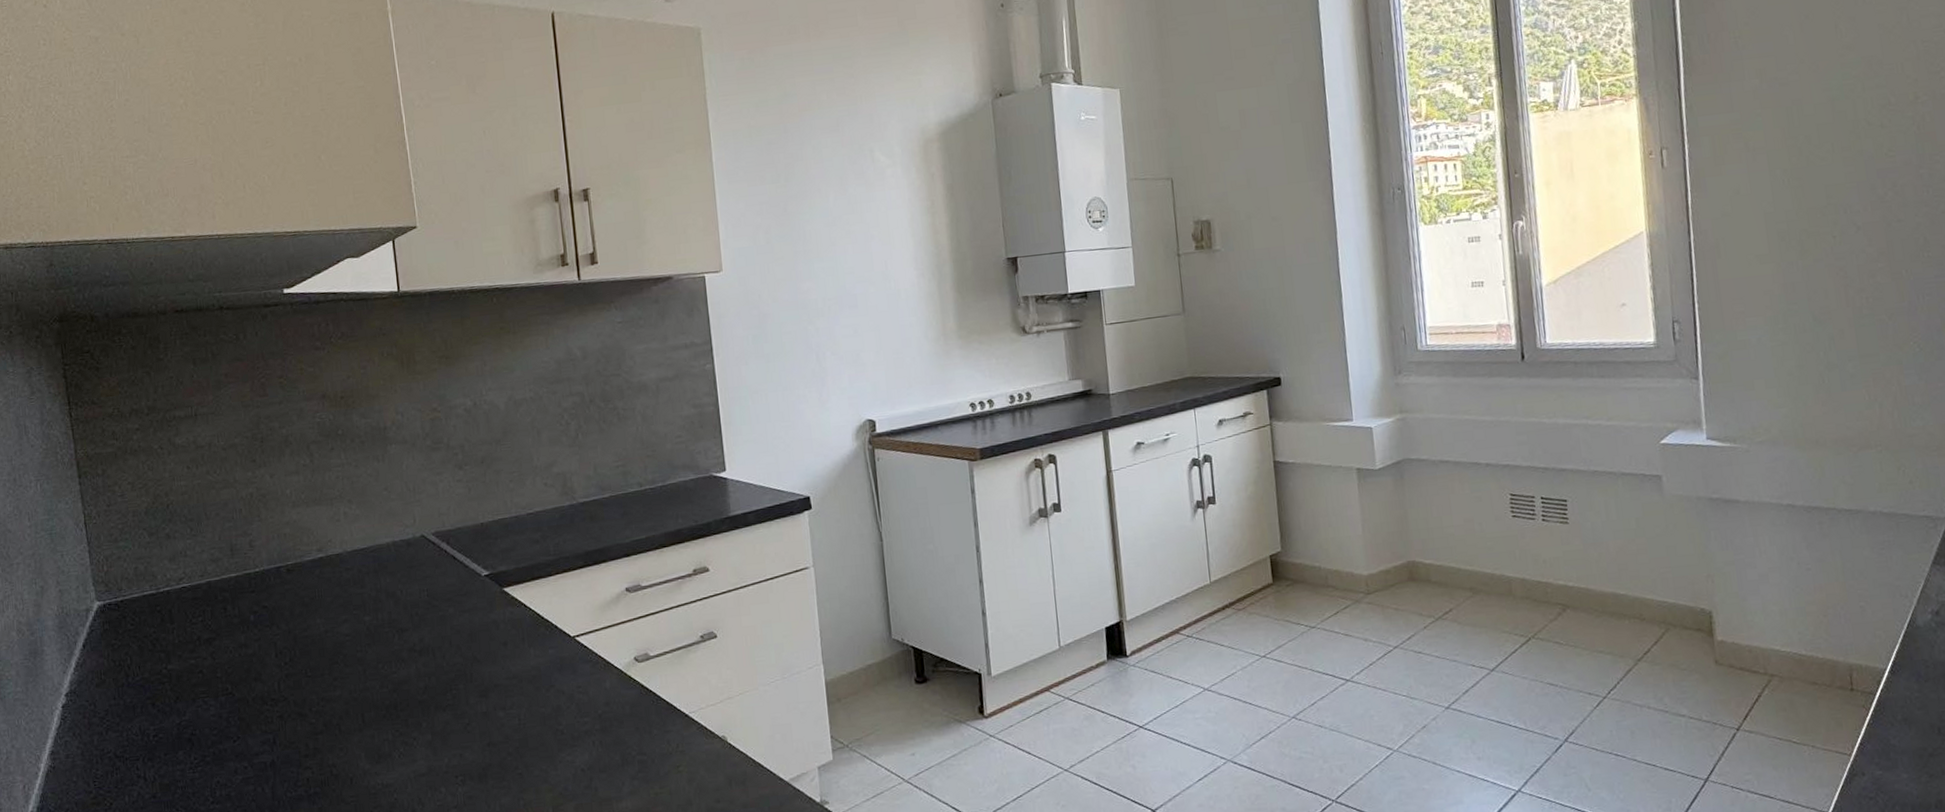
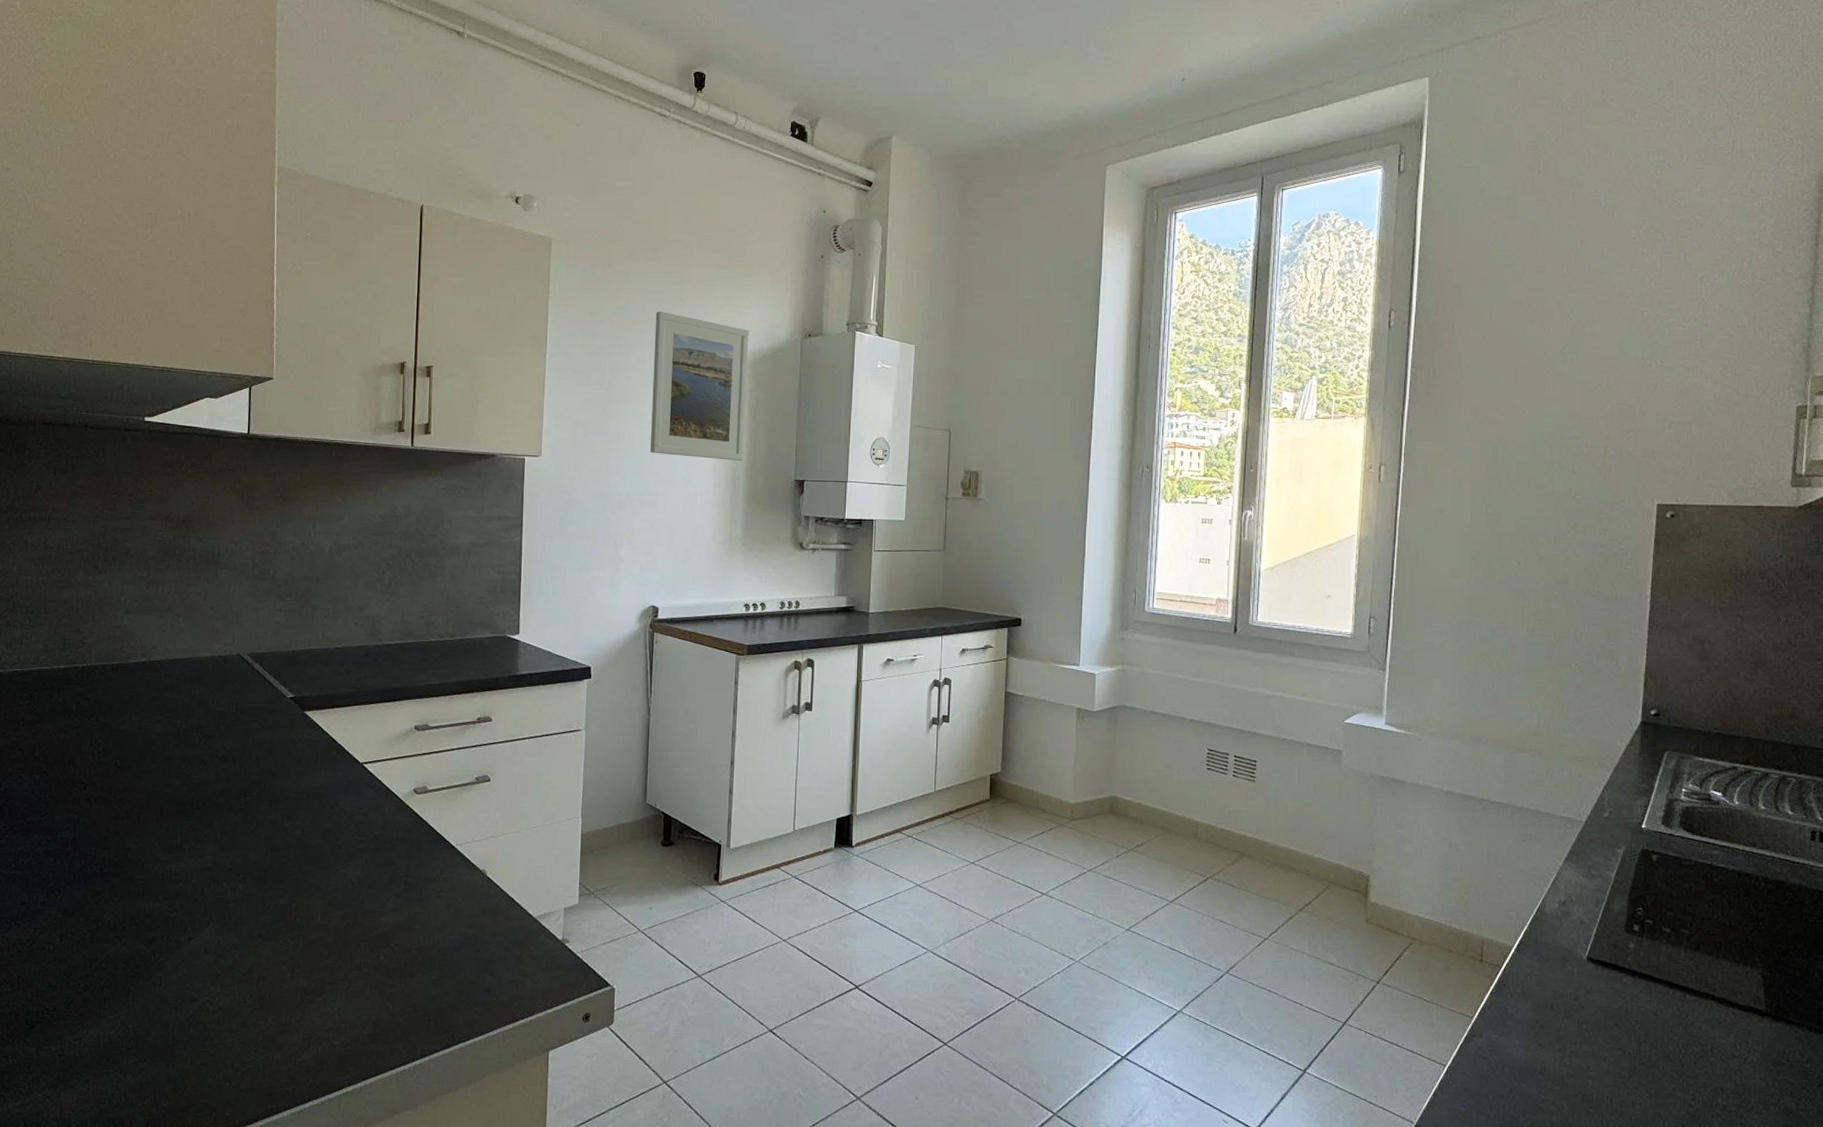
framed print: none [826,91,946,251] -> present [650,311,749,461]

